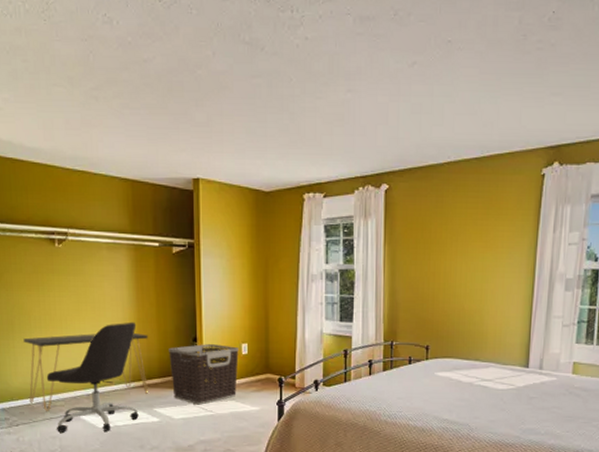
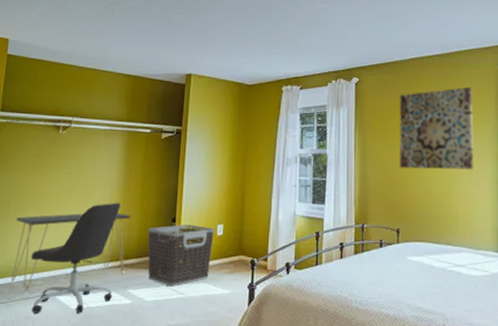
wall art: none [430,195,512,285] -> present [399,86,474,169]

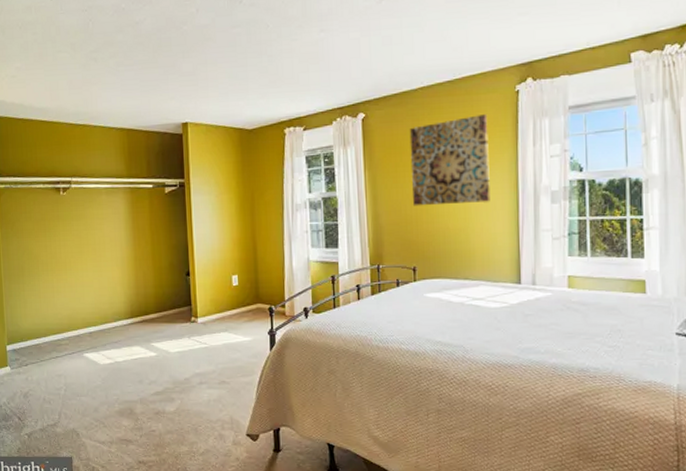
desk: present [11,213,131,291] -> none [32,271,145,350]
office chair: present [31,202,121,314] -> none [52,260,137,371]
clothes hamper: present [148,224,214,287] -> none [163,277,230,338]

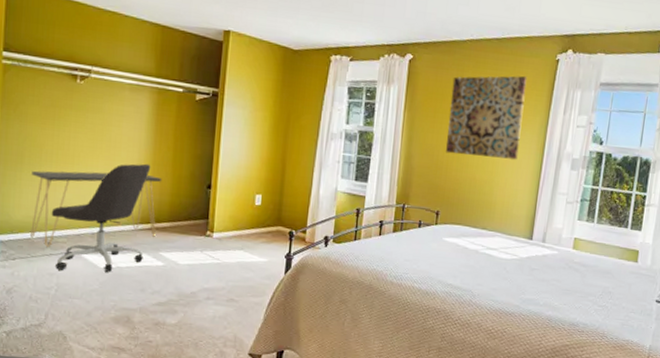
desk: none [32,271,145,350] -> present [30,171,162,247]
office chair: none [52,260,137,371] -> present [51,163,151,272]

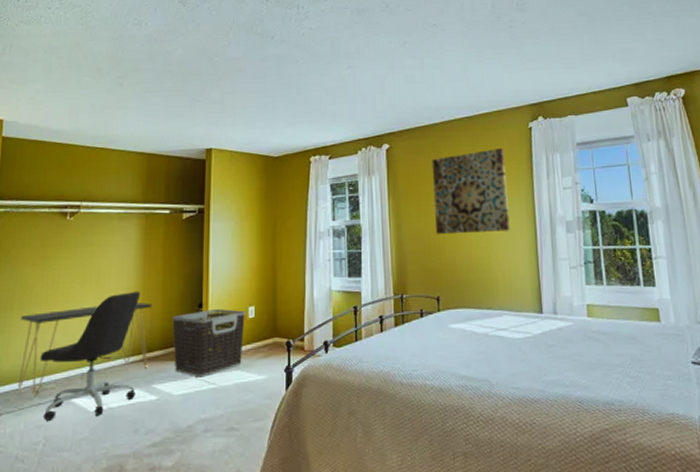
clothes hamper: none [181,191,252,252] -> present [172,309,245,378]

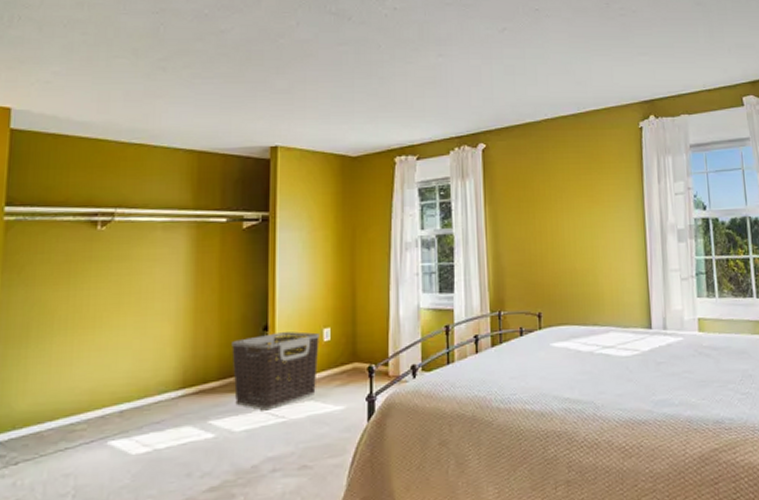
desk: present [18,303,153,396] -> none [39,326,207,440]
office chair: present [40,291,141,421] -> none [66,312,193,468]
wall art: present [431,147,510,235] -> none [533,148,618,245]

